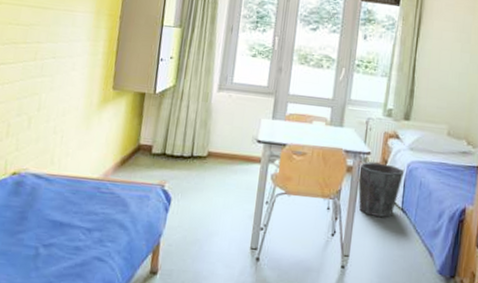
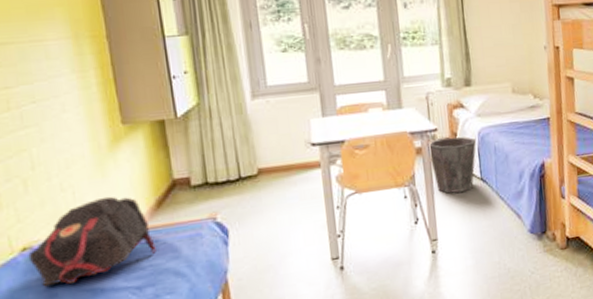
backpack: none [15,146,112,211] -> present [28,196,156,287]

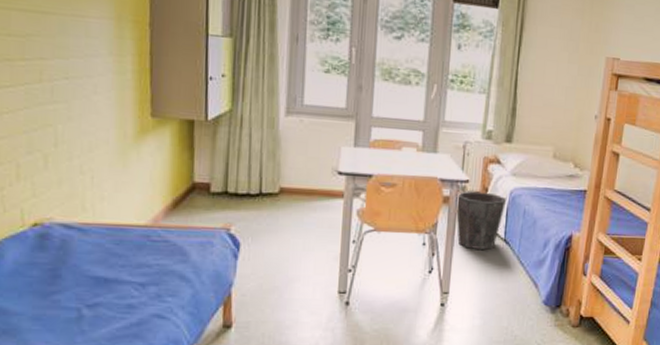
backpack: present [28,196,156,287] -> none [38,187,165,267]

